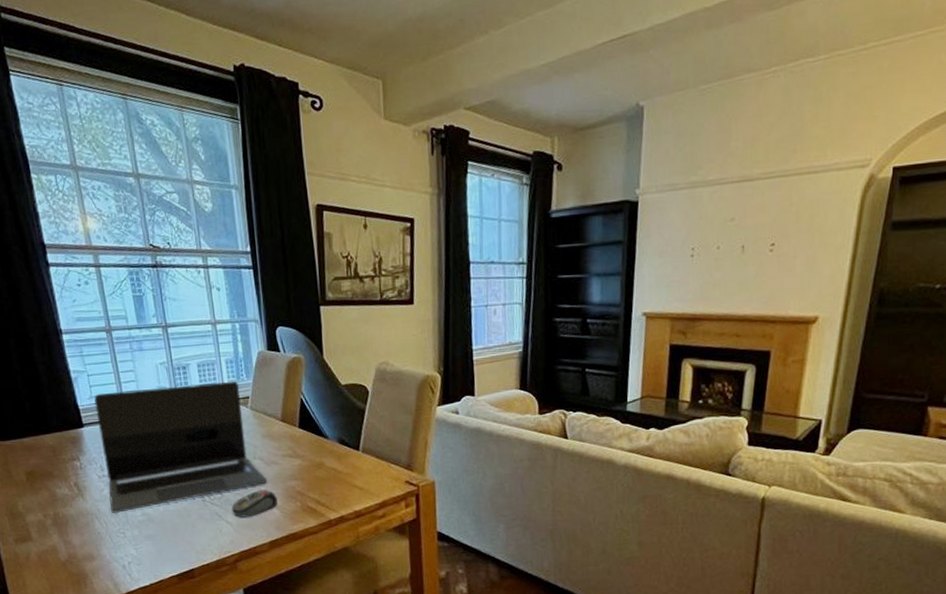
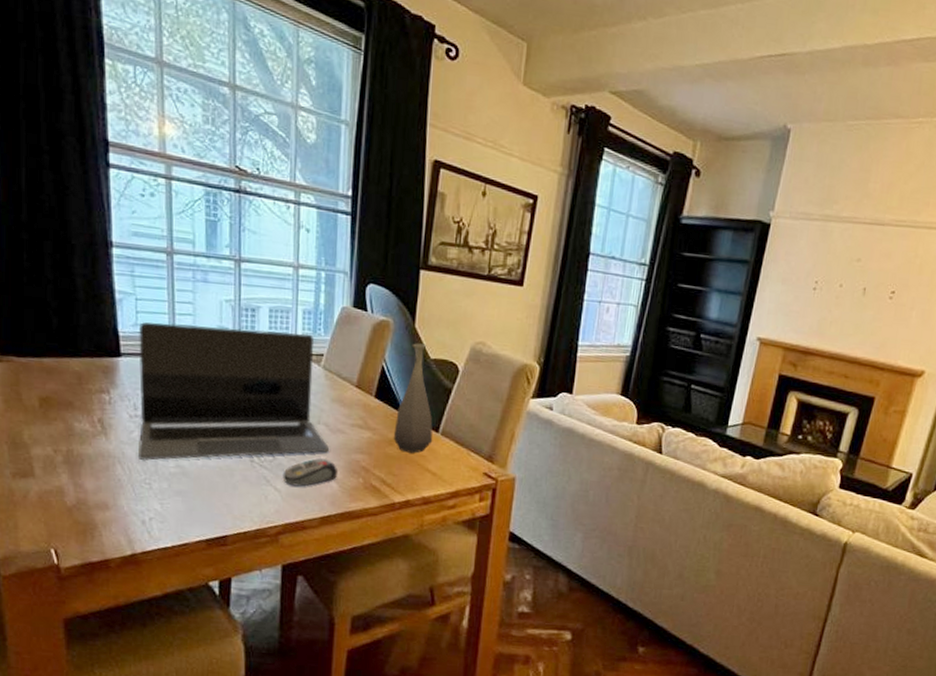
bottle: none [320,372,356,473] -> present [393,343,433,453]

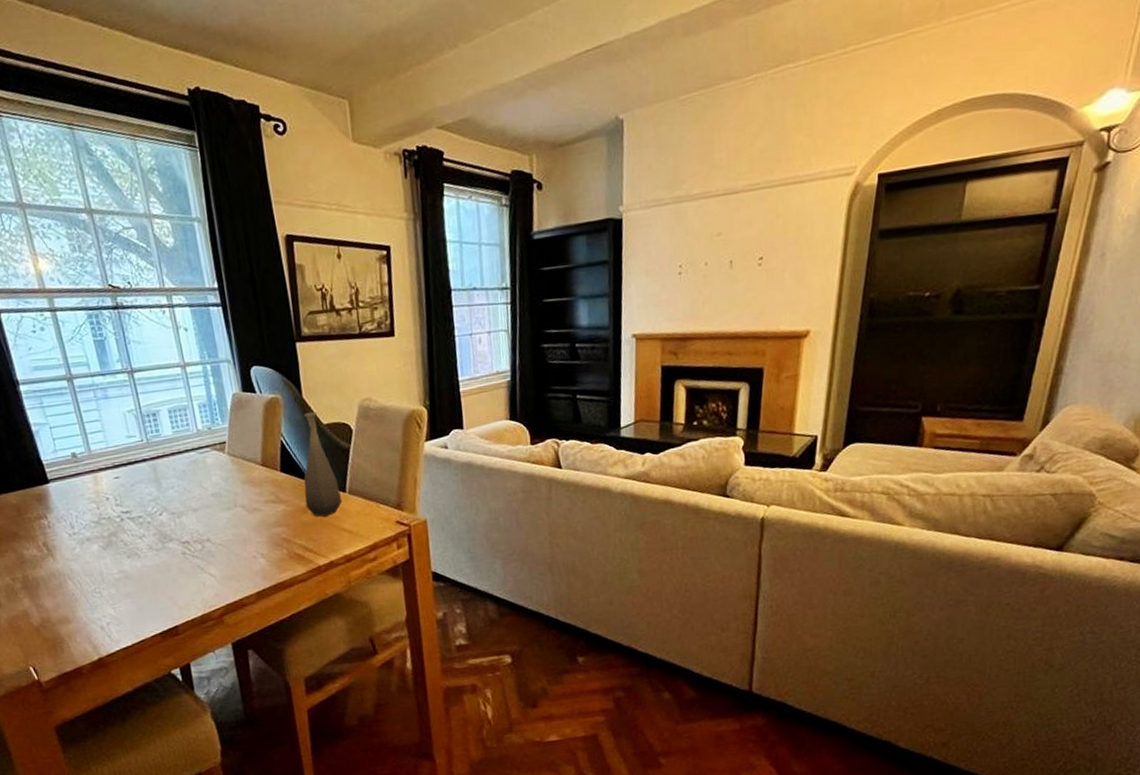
laptop: present [138,322,329,461] -> none [58,426,250,573]
computer mouse: present [282,458,337,487] -> none [213,538,263,569]

